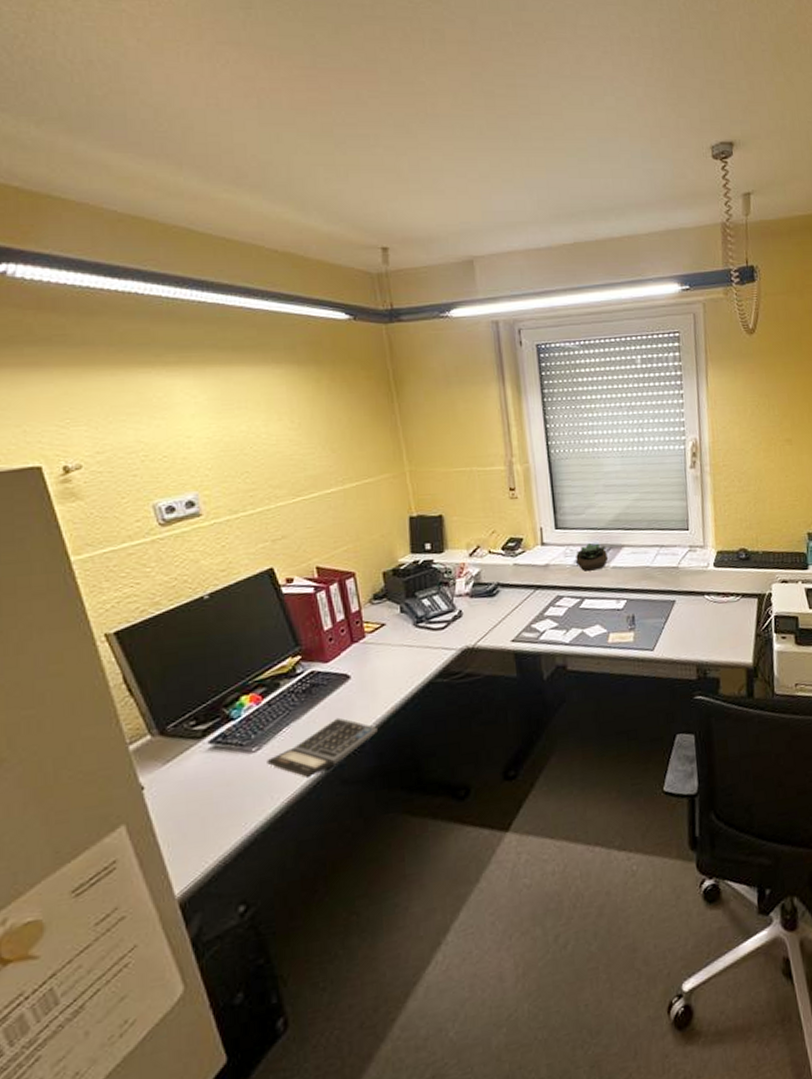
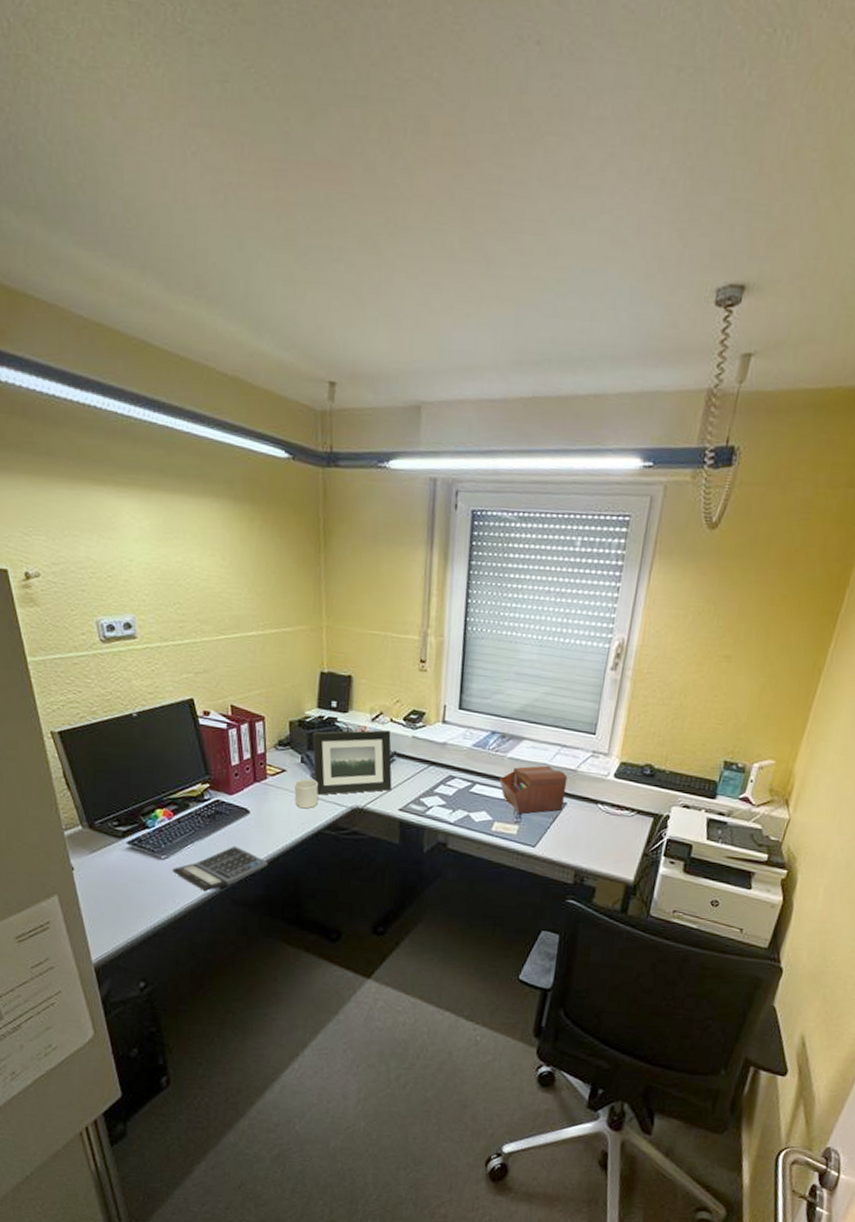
mug: none [395,627,425,662] -> present [293,778,319,809]
picture frame: none [409,562,500,643] -> present [312,729,392,795]
succulent plant: present [576,542,609,571] -> none [474,729,507,758]
sewing box: none [607,567,673,621] -> present [499,765,568,814]

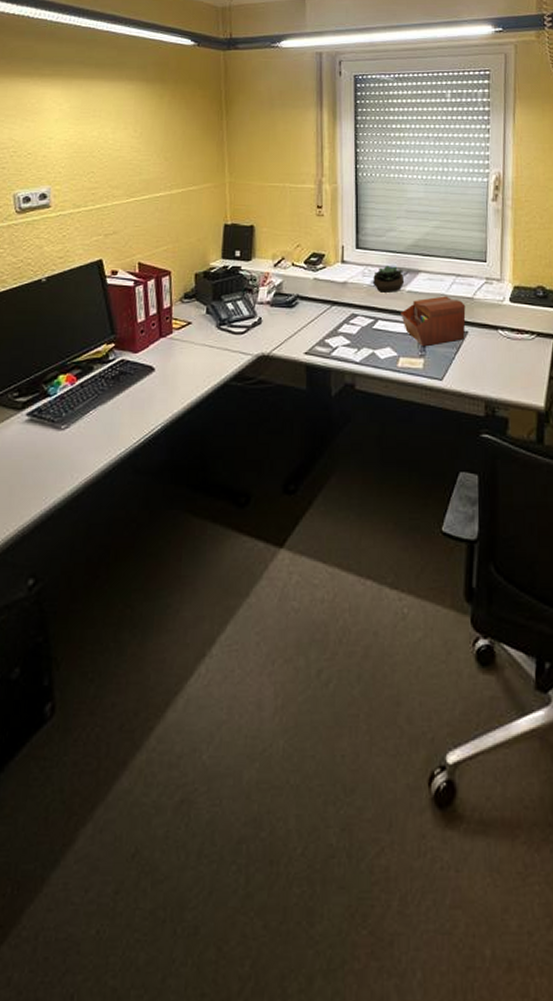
calculator: present [172,845,268,891] -> none [72,407,173,461]
mug: present [293,778,319,809] -> none [199,329,224,361]
picture frame: present [312,729,392,795] -> none [217,274,296,345]
succulent plant: none [474,729,507,758] -> present [373,265,405,293]

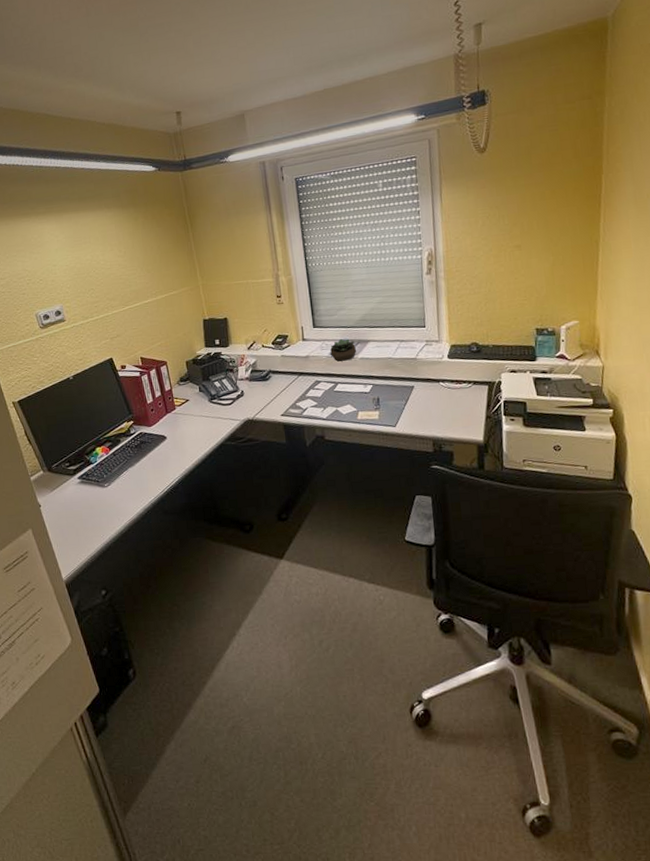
sewing box: present [401,296,466,347] -> none [356,359,412,402]

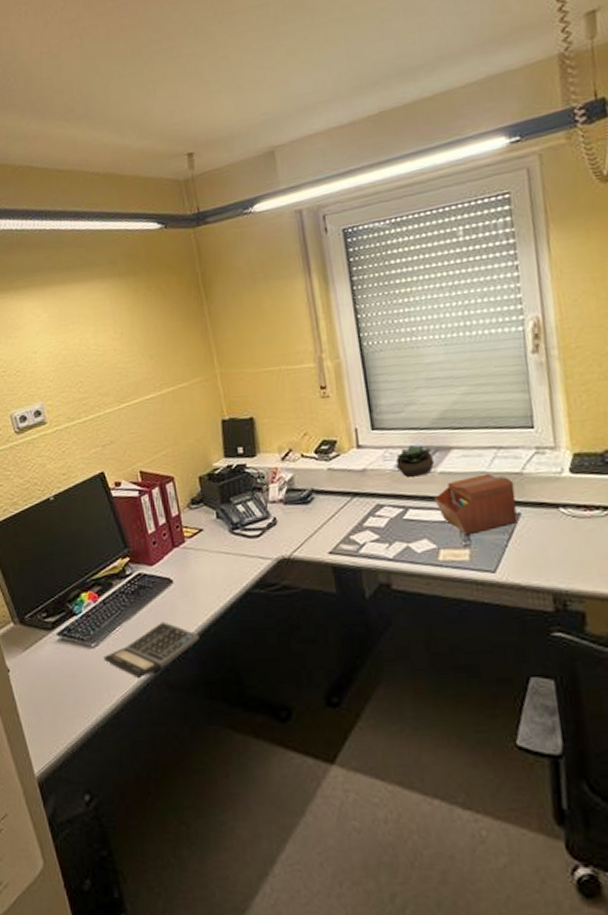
calculator: none [114,466,187,507] -> present [104,621,199,678]
sewing box: none [356,359,412,402] -> present [434,473,518,536]

